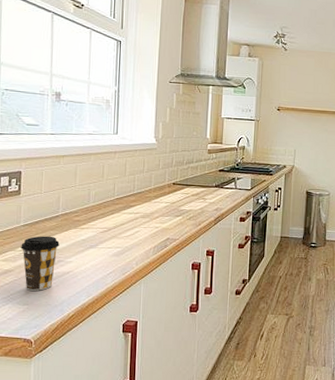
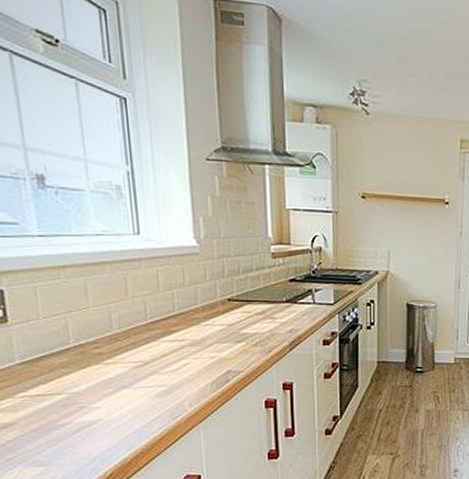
coffee cup: present [21,236,60,291] -> none [21,376,78,448]

